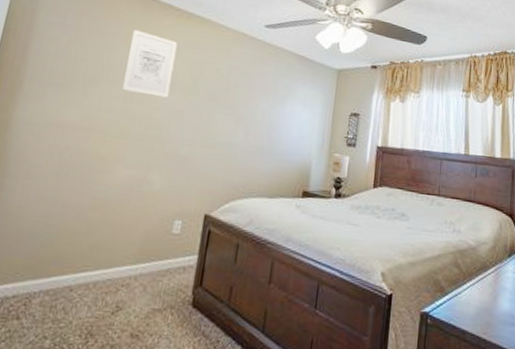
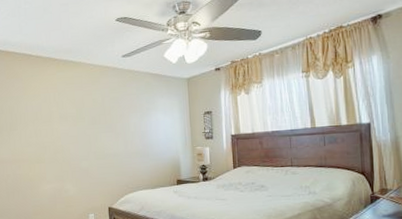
wall art: present [121,29,178,98] -> none [28,82,64,129]

